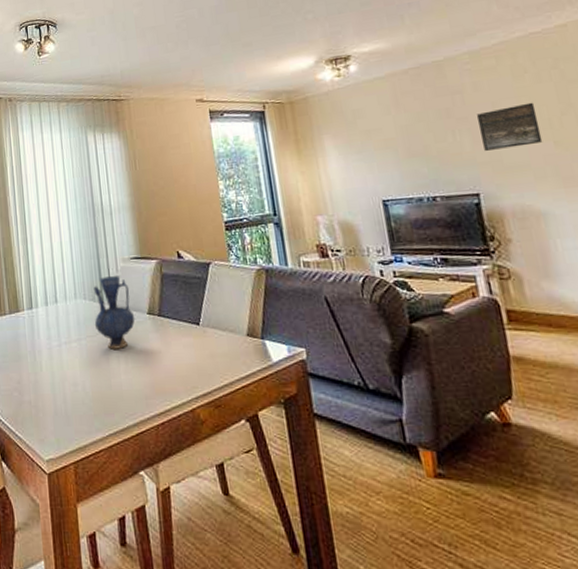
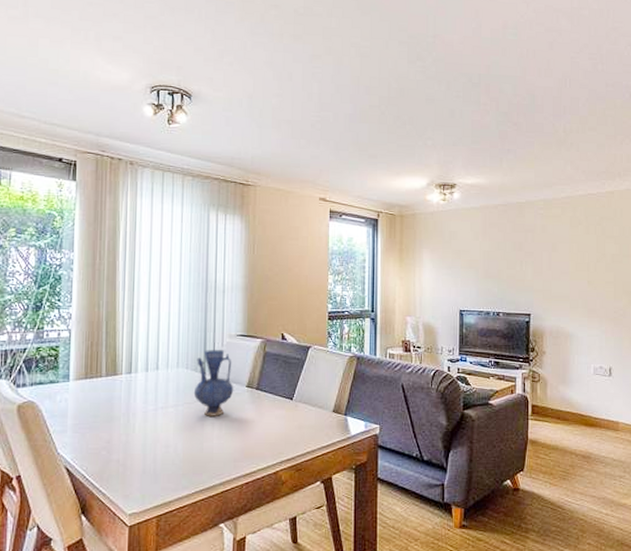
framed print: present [476,102,543,151] -> none [540,248,581,282]

